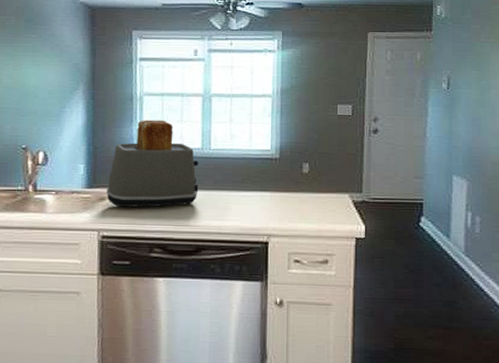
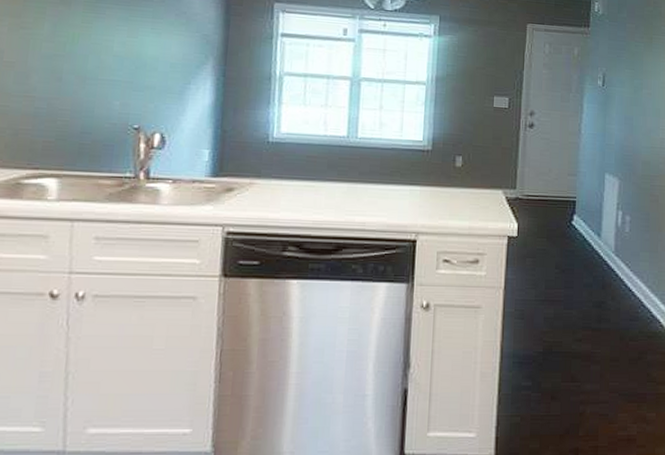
toaster: present [107,119,199,207] -> none [235,102,344,200]

